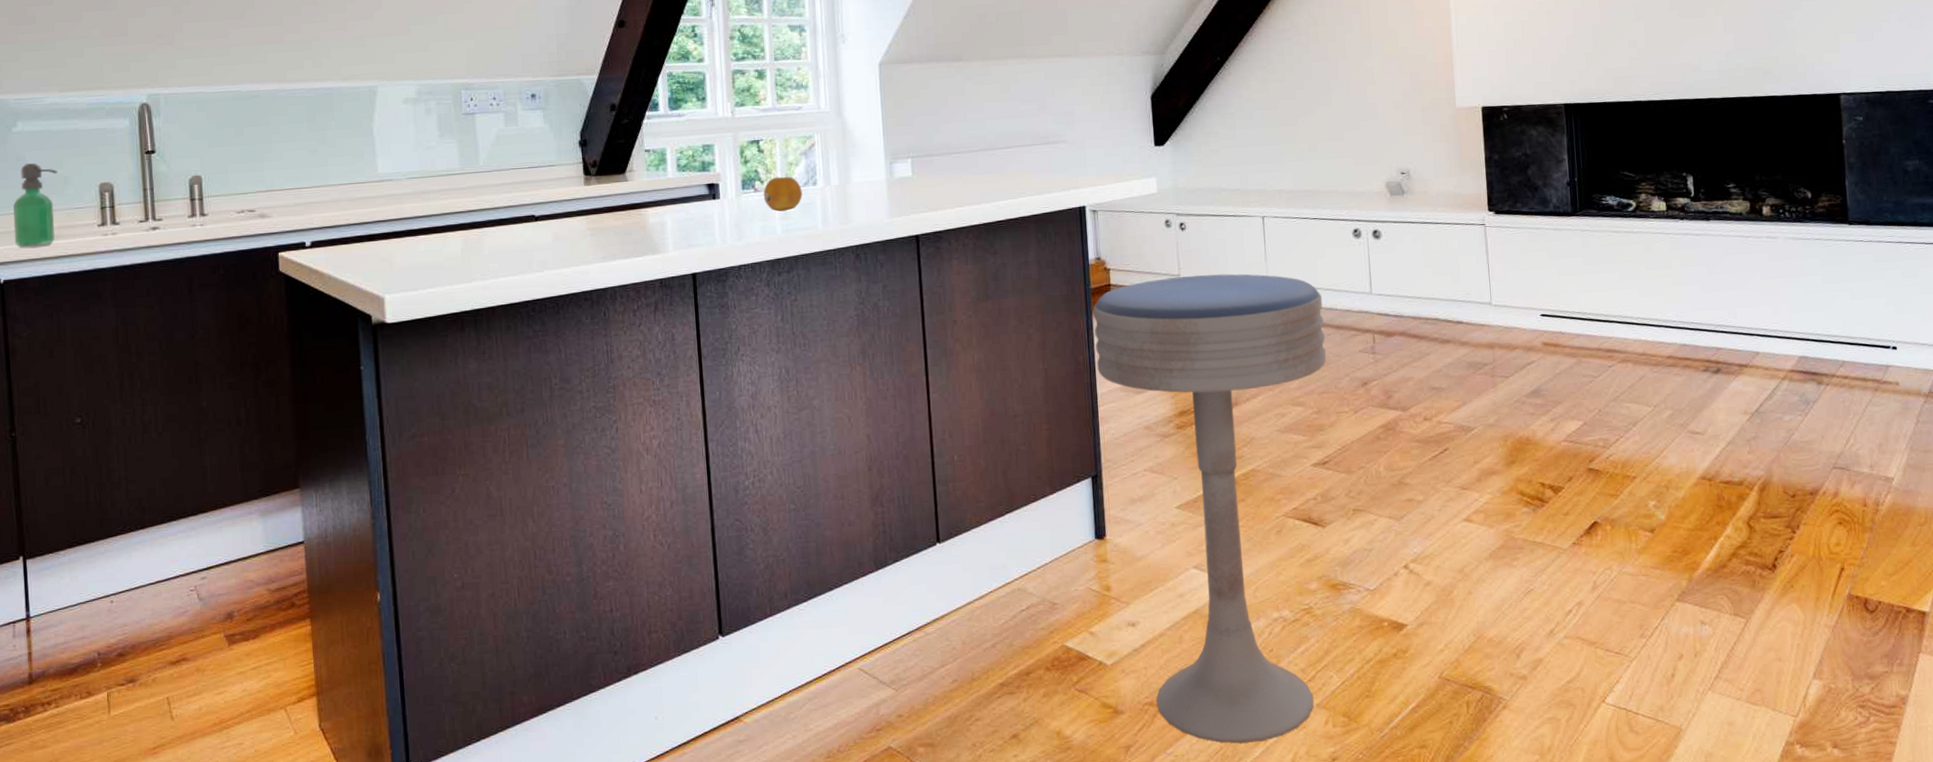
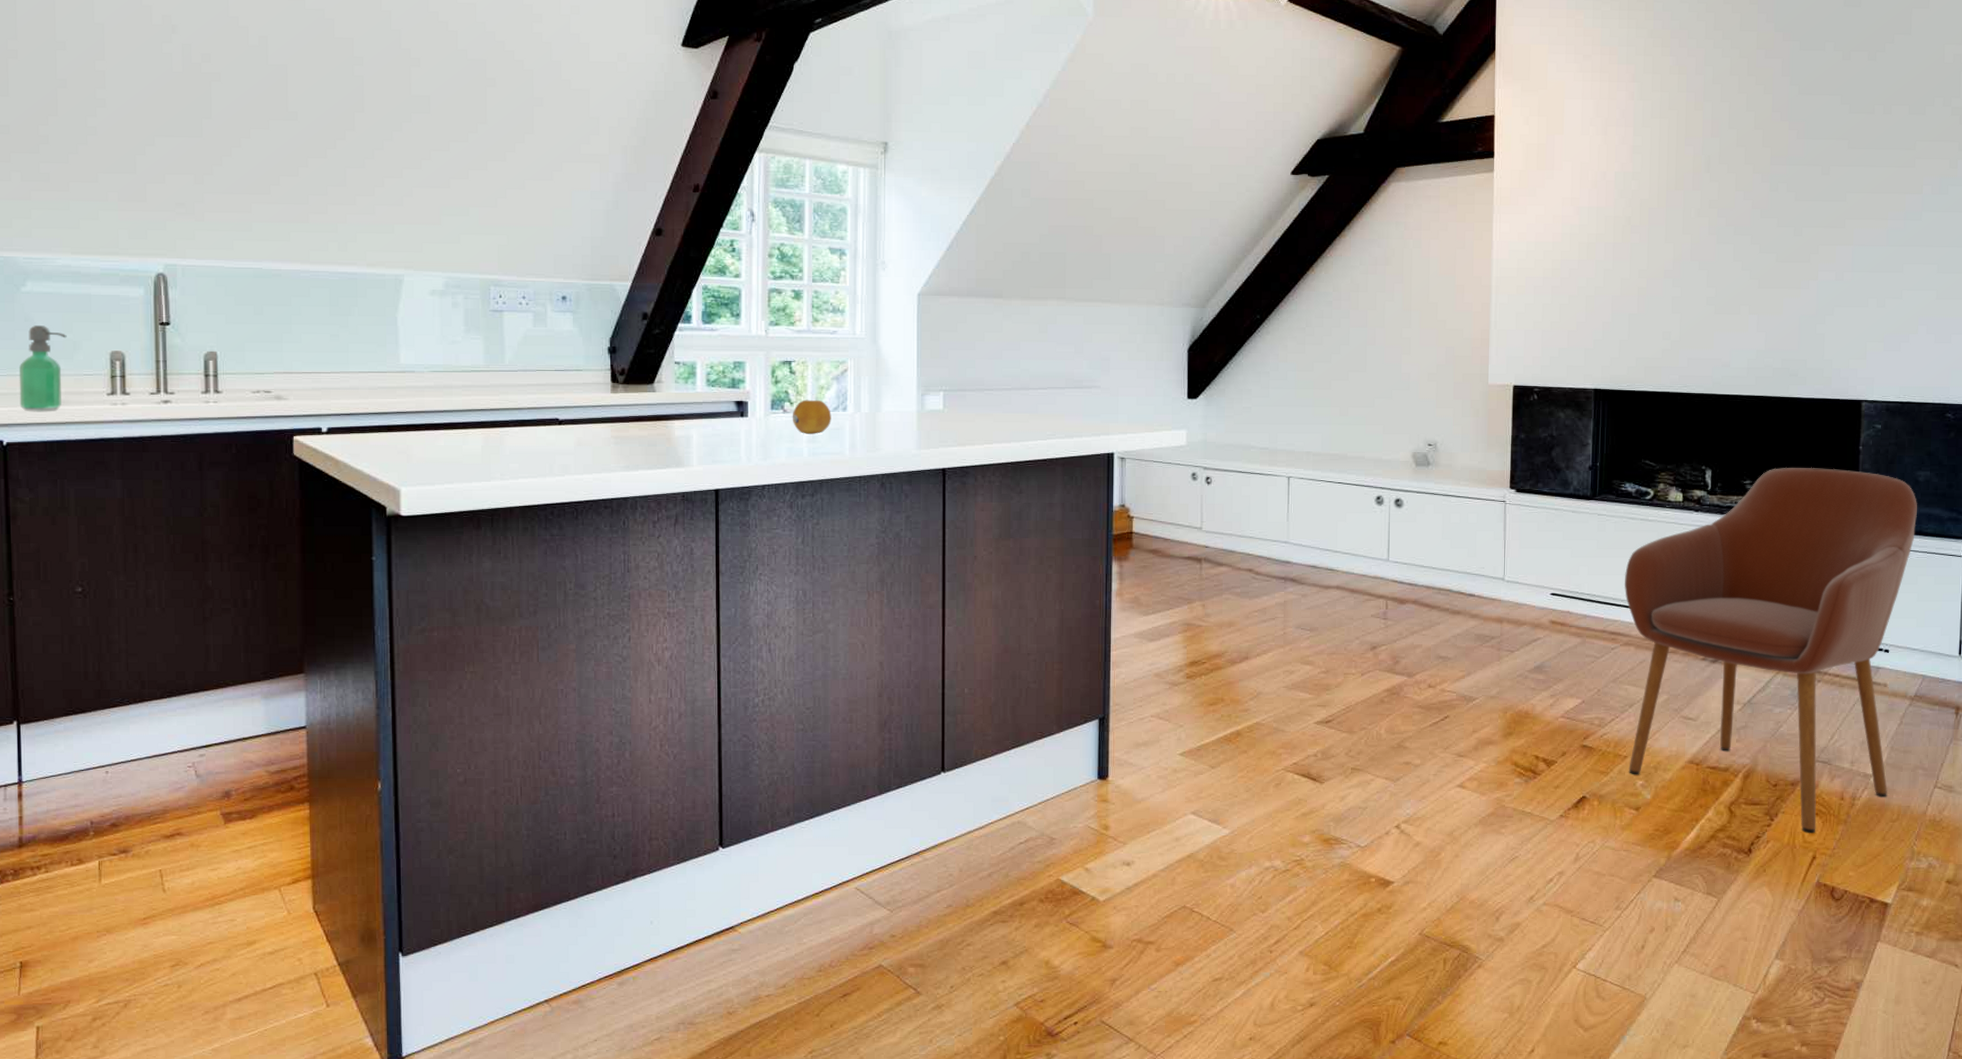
bar stool: present [1093,274,1327,744] -> none [1113,529,1340,984]
armchair: none [1614,165,1912,543] -> present [1625,467,1917,833]

